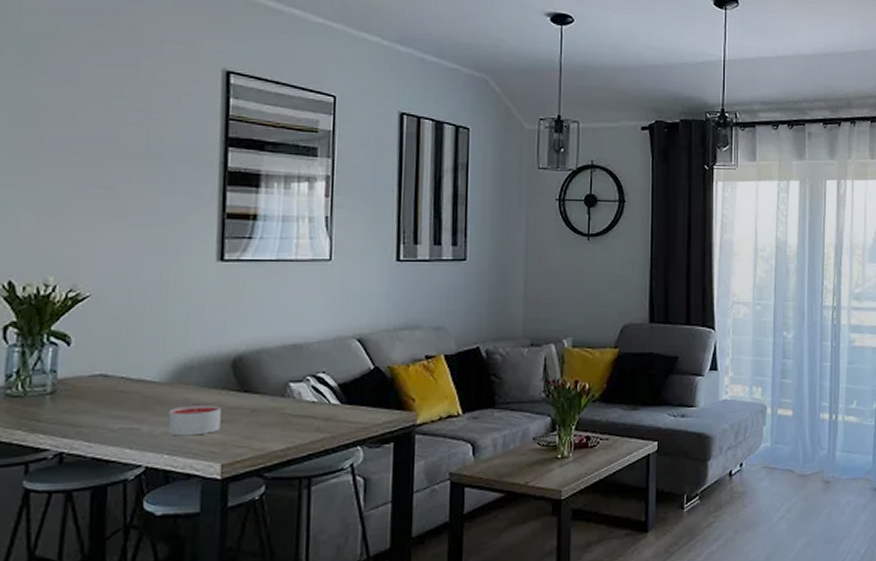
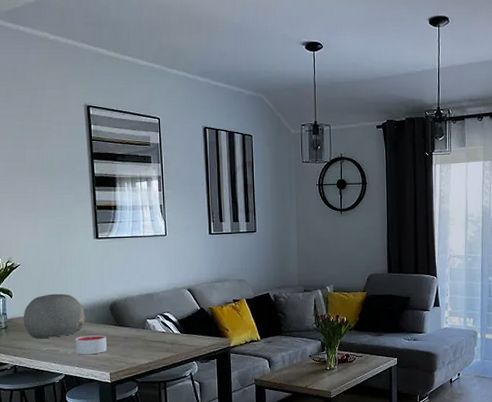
bowl: none [84,341,190,409] -> present [23,293,85,338]

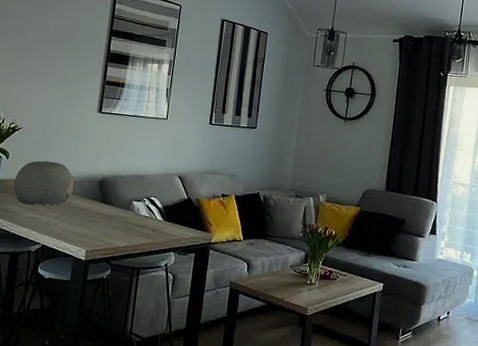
candle: present [75,335,107,355] -> none [57,207,90,229]

